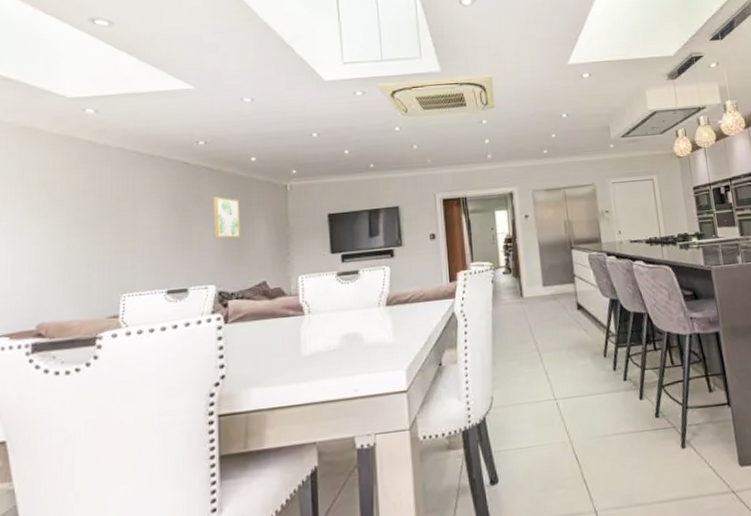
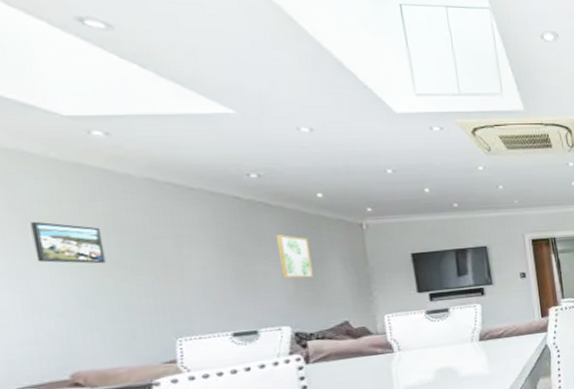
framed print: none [29,187,80,224] -> present [30,221,106,264]

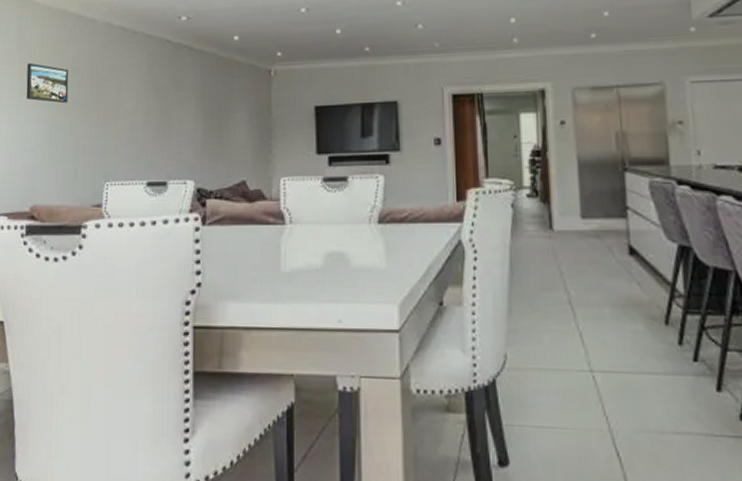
wall art: present [275,234,313,279] -> none [193,80,221,129]

